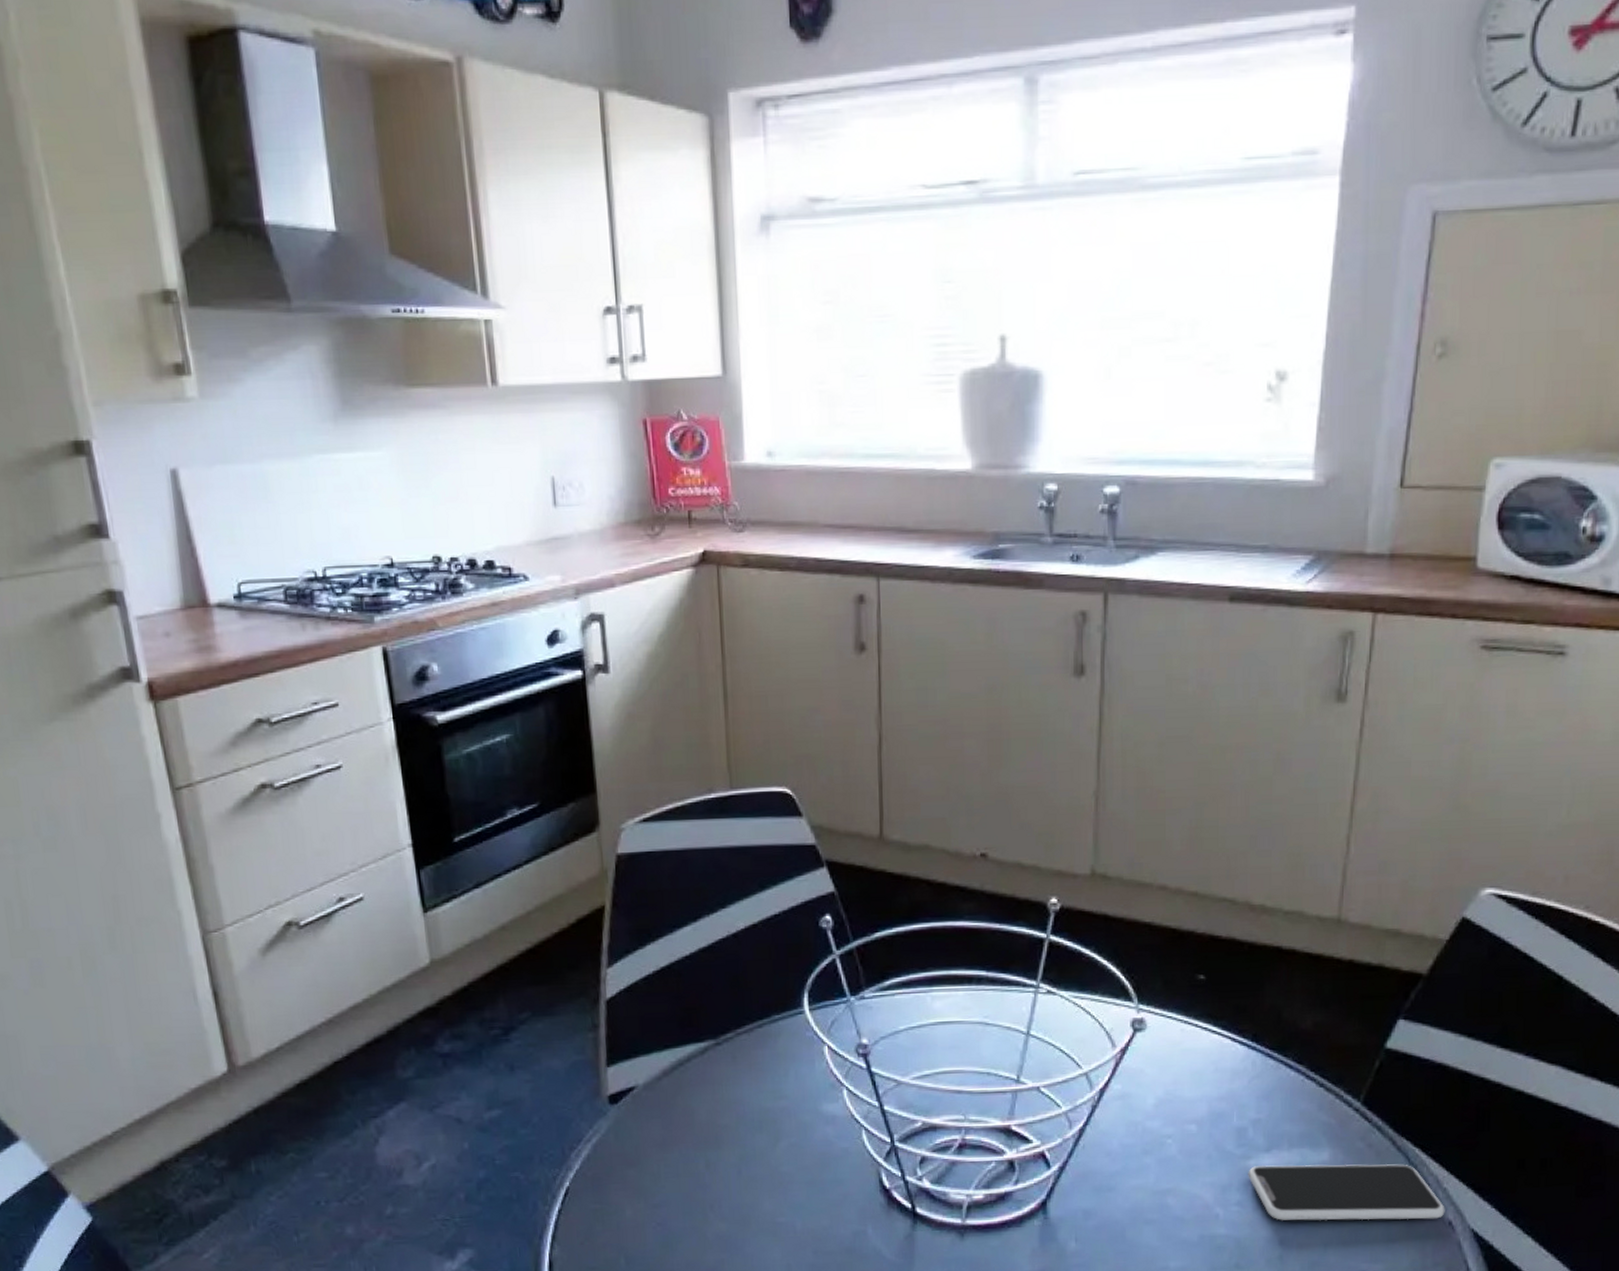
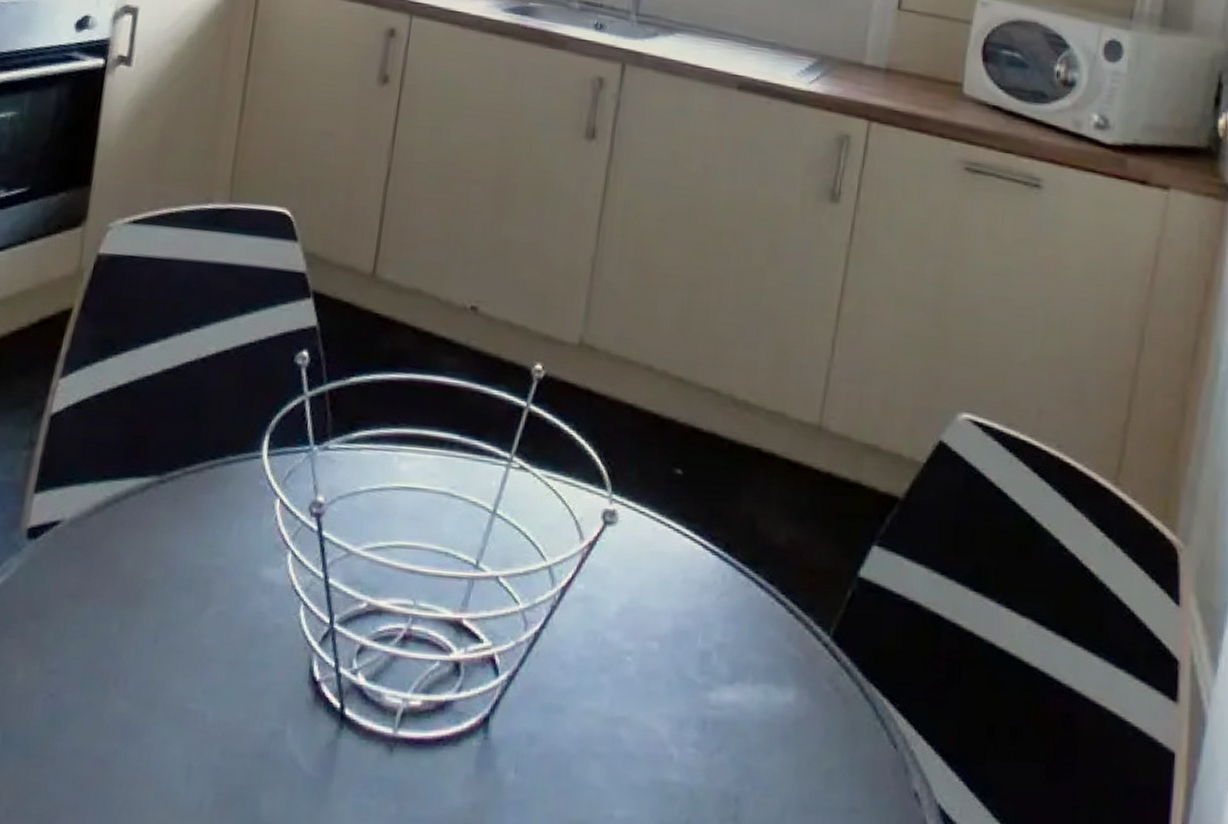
smartphone: present [1248,1164,1445,1221] -> none [708,699,912,788]

